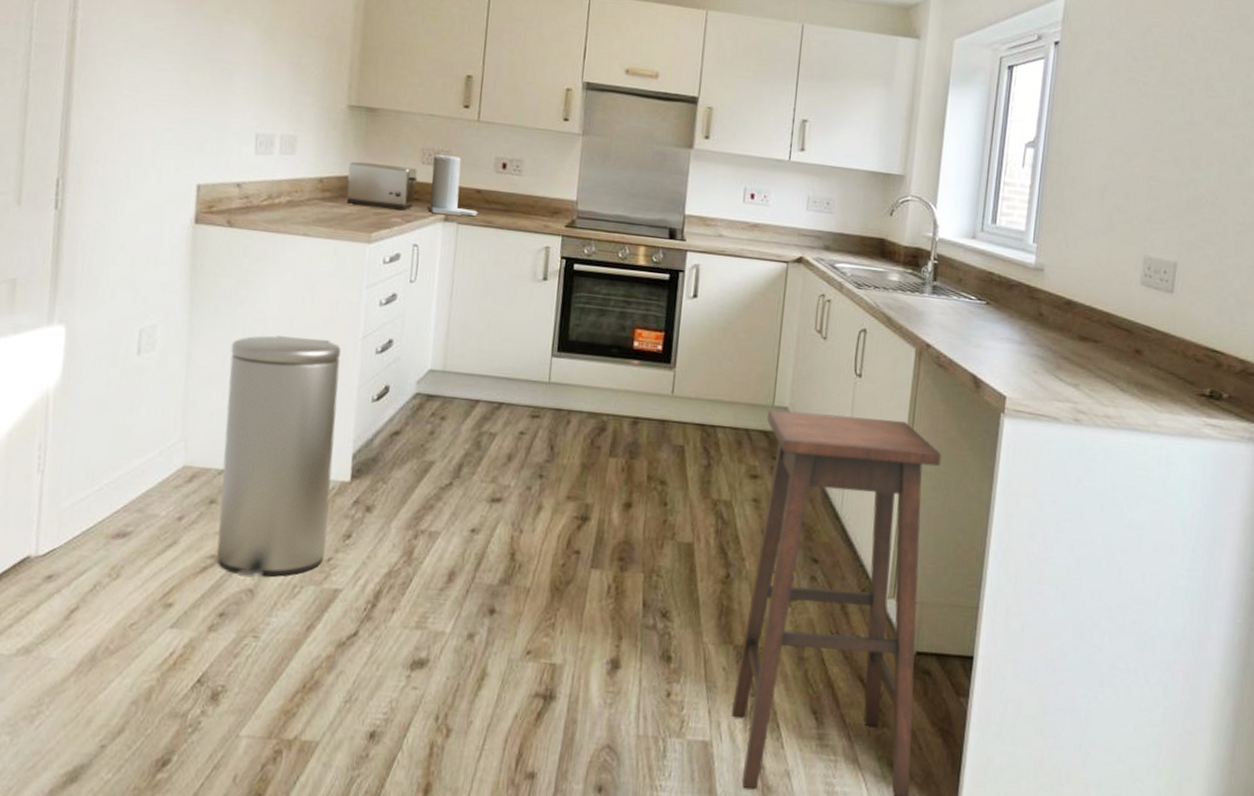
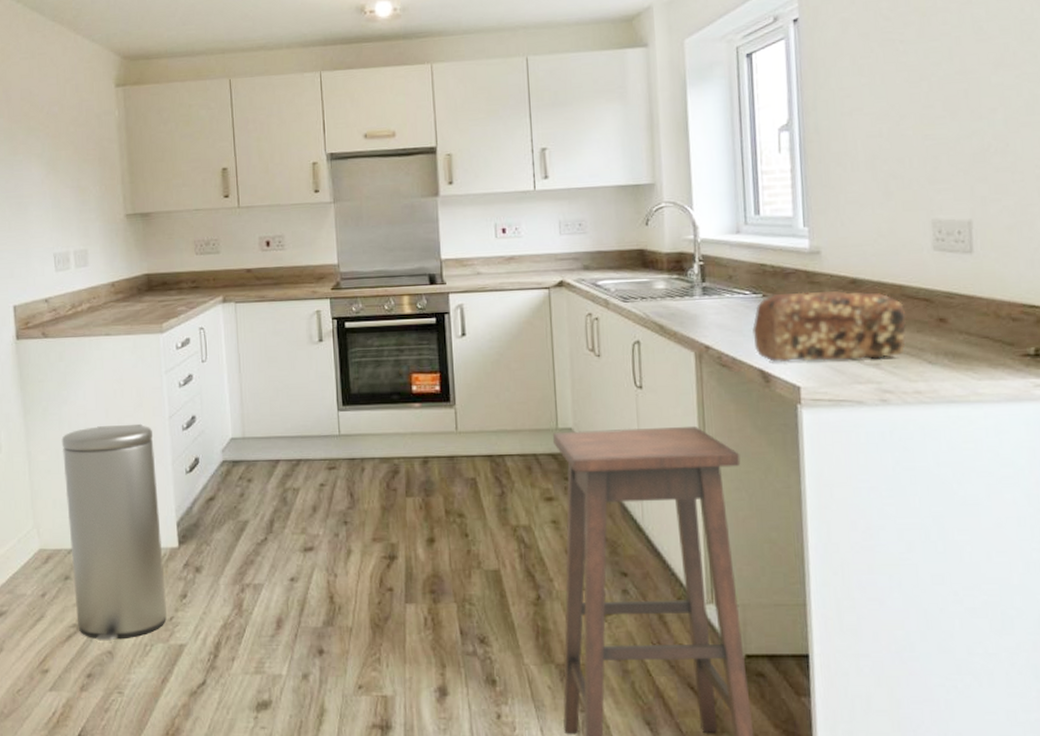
toaster: present [346,161,418,210] -> none [134,260,195,301]
paper towel: present [426,154,478,217] -> none [205,243,251,298]
bread loaf: none [971,304,1109,380] -> present [752,291,907,362]

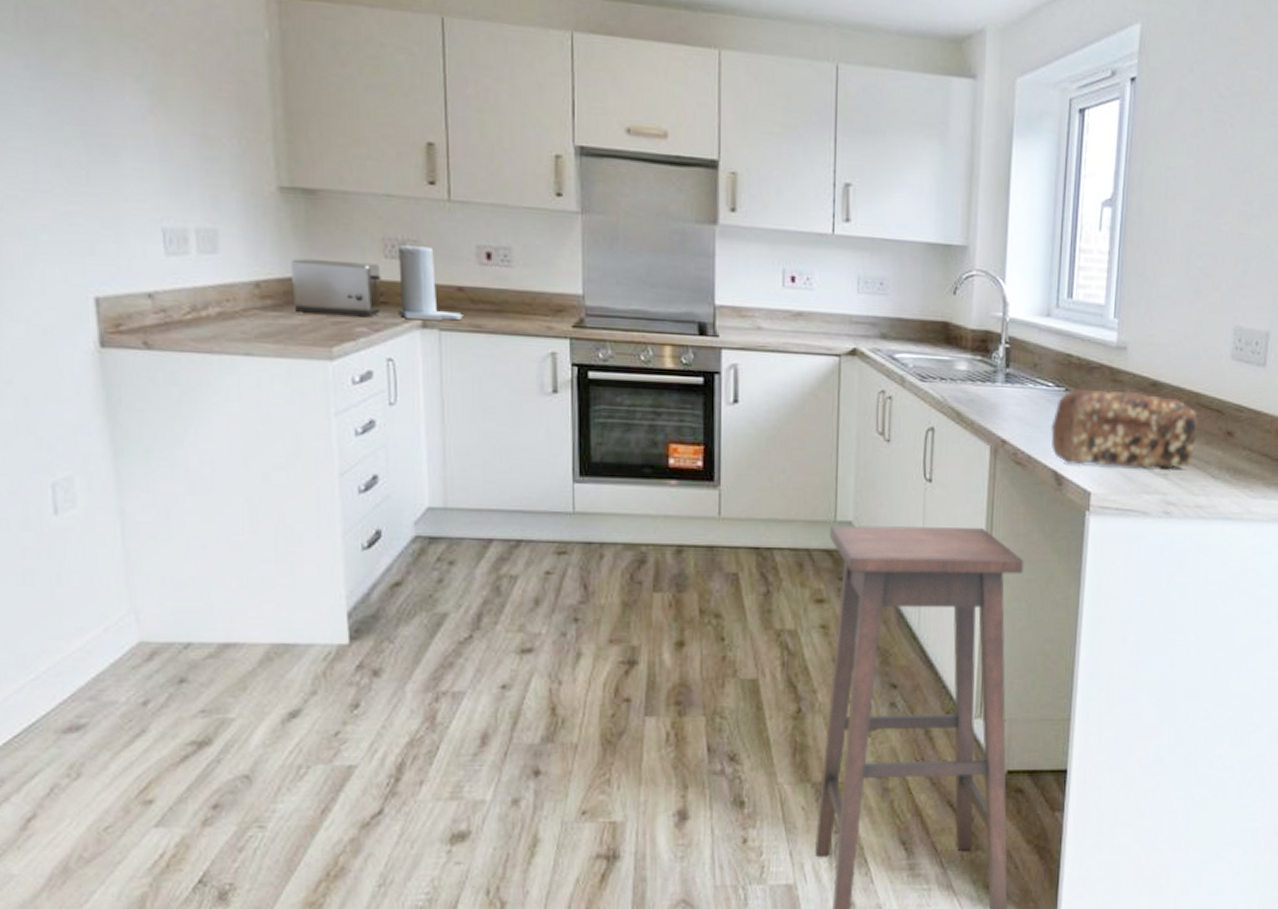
pedal bin: present [61,423,167,641] -> none [174,480,331,762]
toaster: none [134,260,195,301] -> present [291,258,382,317]
paper towel: none [205,243,251,298] -> present [398,245,462,322]

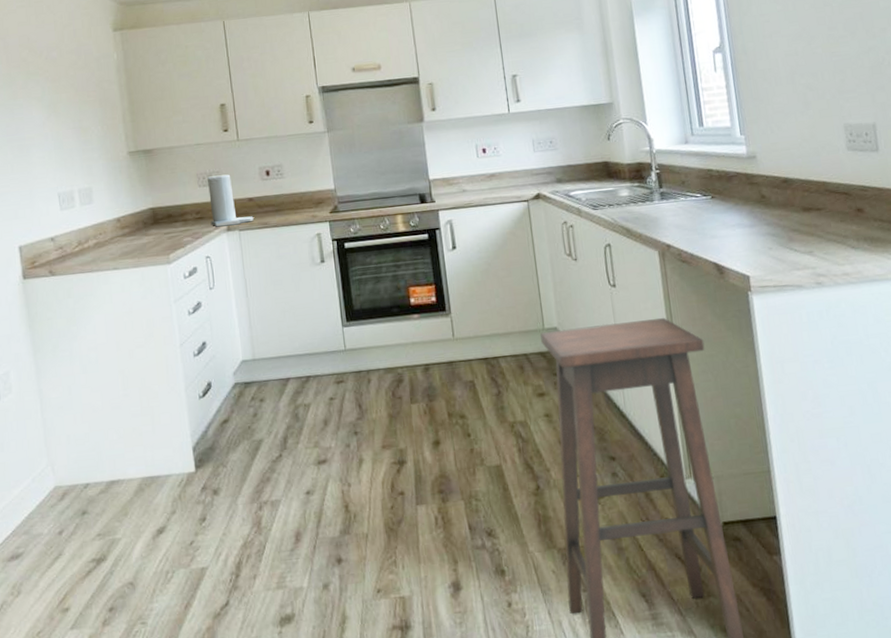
toaster: present [291,258,382,317] -> none [139,192,200,234]
bread loaf: present [1051,389,1198,469] -> none [705,189,832,255]

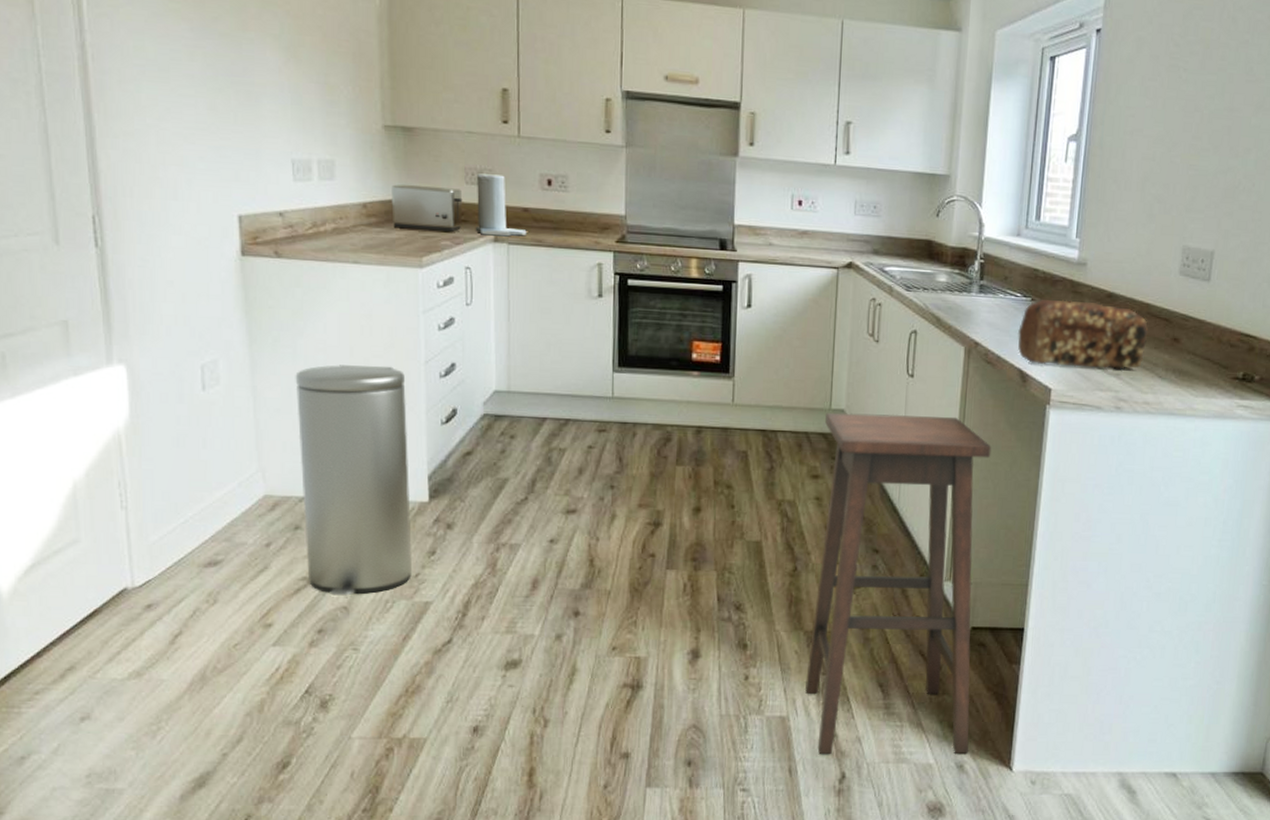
pedal bin: none [73,353,187,573] -> present [295,365,413,596]
toaster: none [139,192,200,234] -> present [391,184,463,233]
bread loaf: none [705,189,832,255] -> present [1018,300,1148,369]

